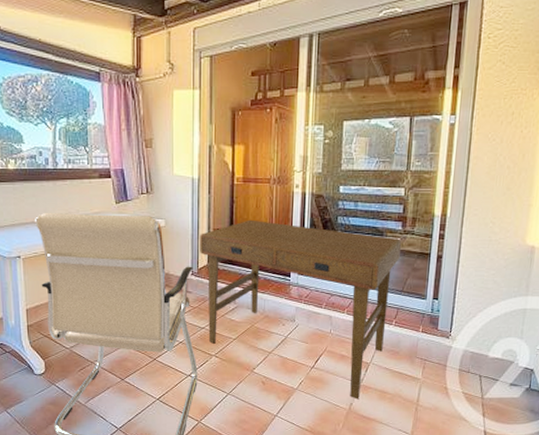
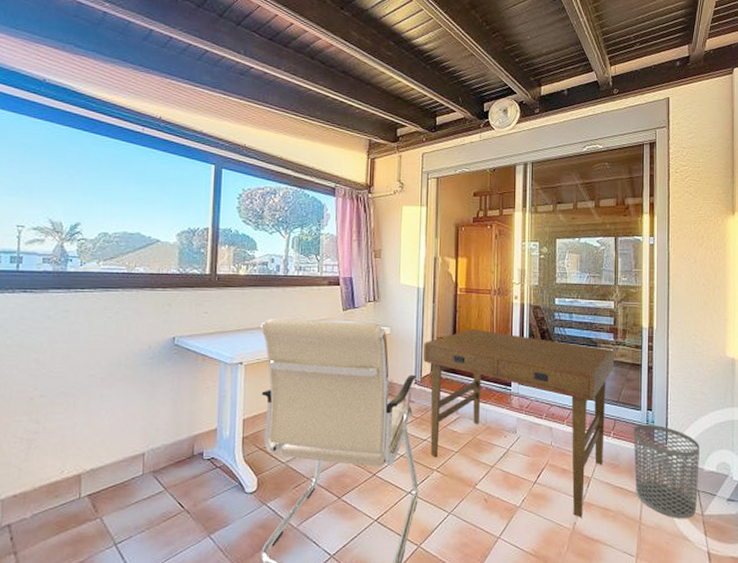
waste bin: none [415,313,486,401] -> present [633,424,699,518]

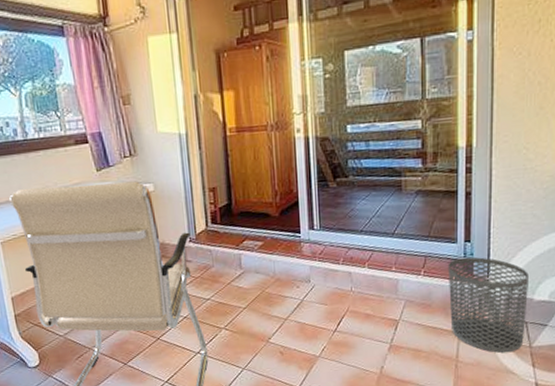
desk: present [423,328,614,518] -> none [194,173,423,362]

